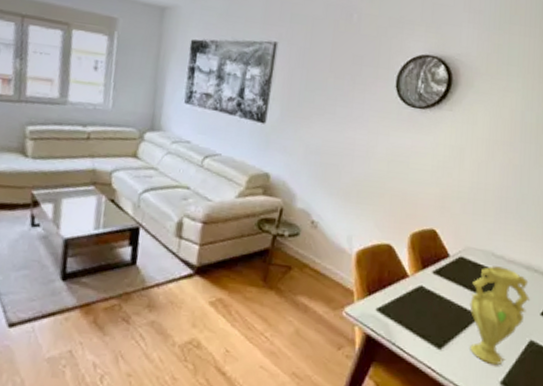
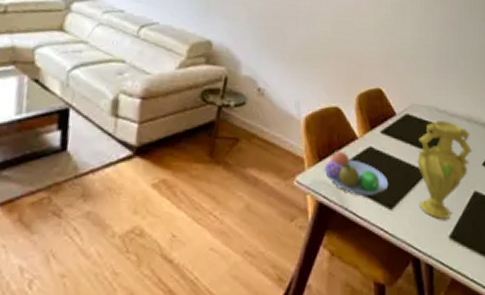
fruit bowl: none [373,285,439,334] -> present [324,149,389,196]

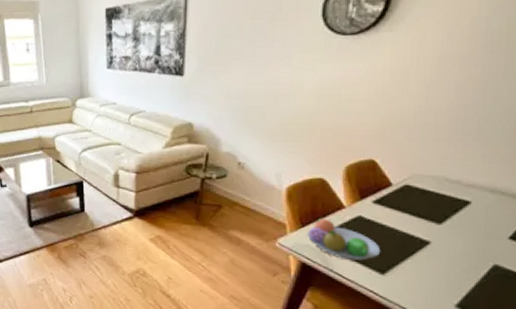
vase: present [417,121,473,220] -> none [417,191,496,290]

